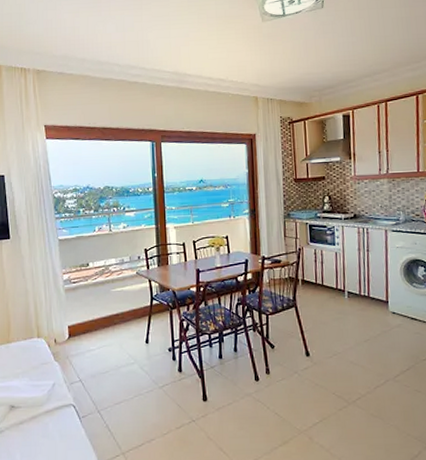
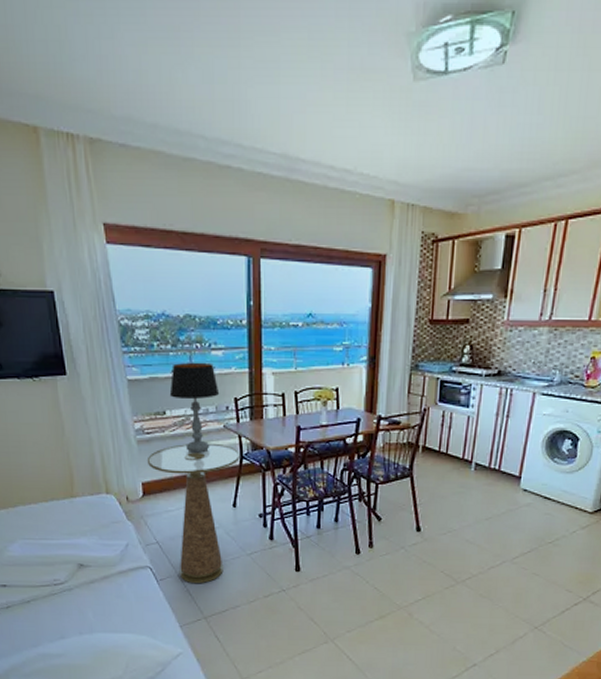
side table: none [72,287,150,418] -> present [146,443,240,583]
table lamp: none [92,222,133,297] -> present [169,362,220,453]

